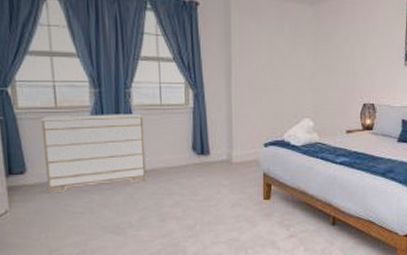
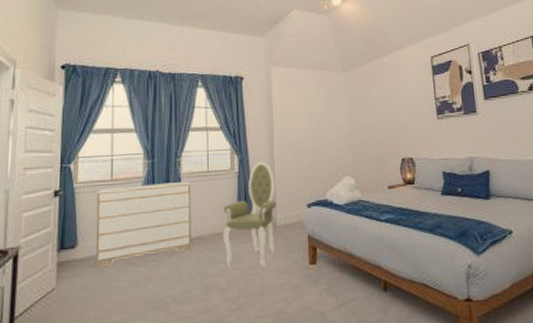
armchair: none [177,98,233,201] -> present [222,162,276,269]

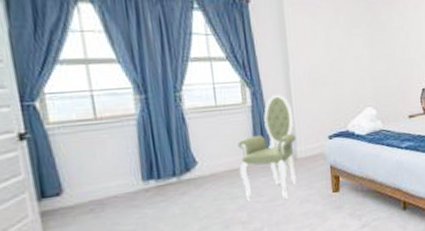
dresser: present [95,181,192,268] -> none [78,117,206,214]

